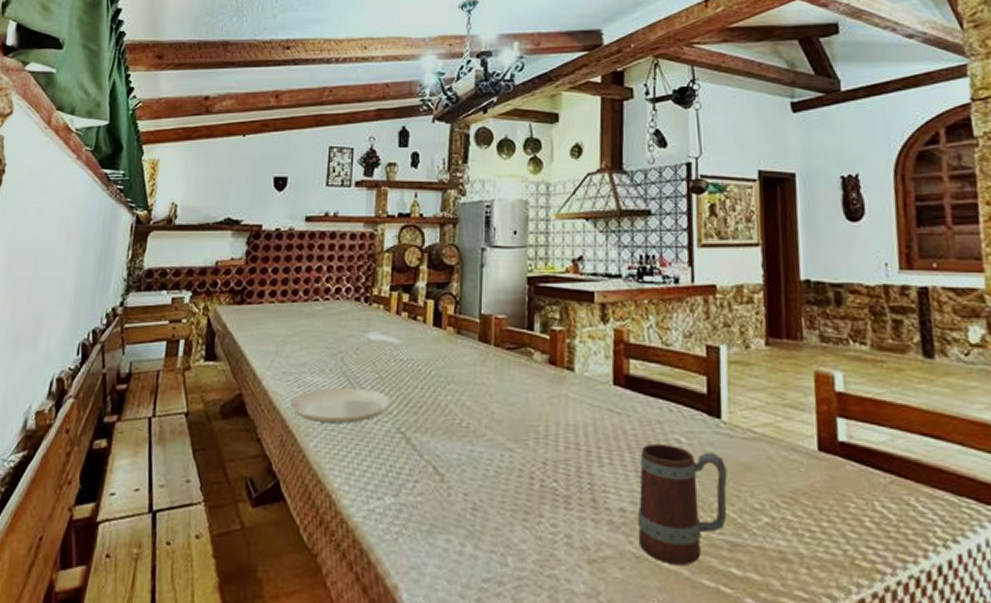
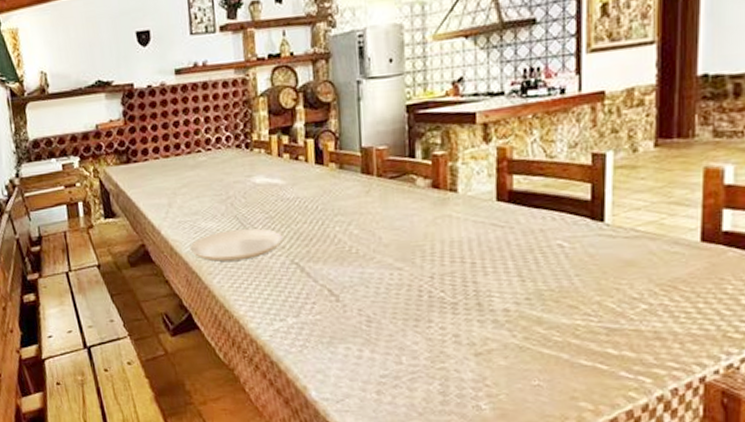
beer mug: present [637,443,727,566] -> none [520,249,608,351]

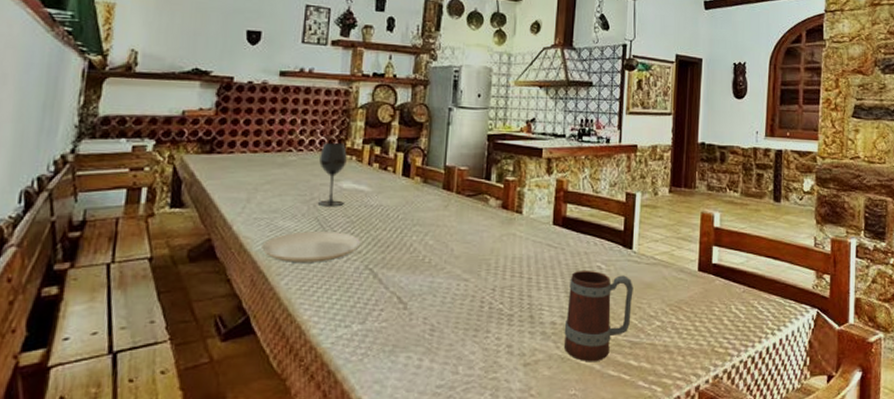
wineglass: none [228,136,260,205] -> present [317,142,347,207]
beer mug: none [520,249,608,351] -> present [563,270,633,362]

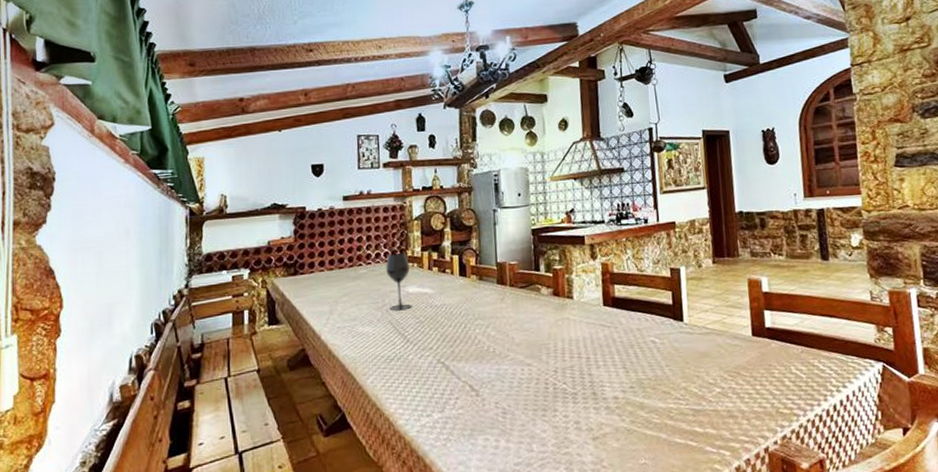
plate: present [261,231,361,263] -> none [347,332,431,363]
beer mug: present [563,270,633,362] -> none [626,345,691,432]

